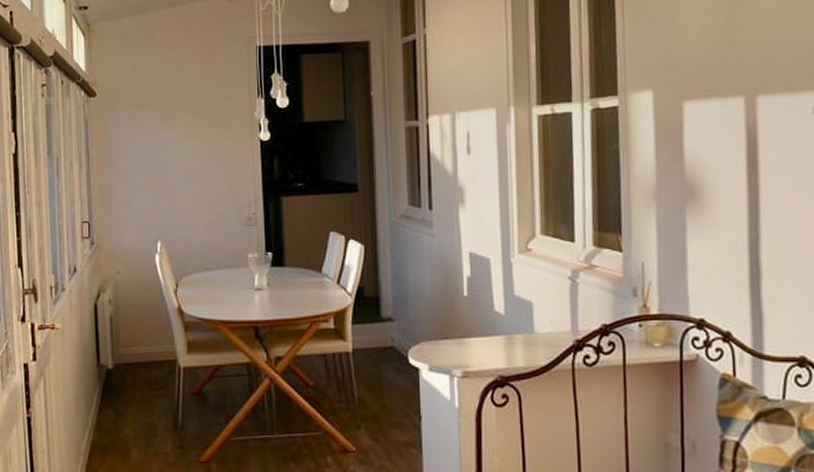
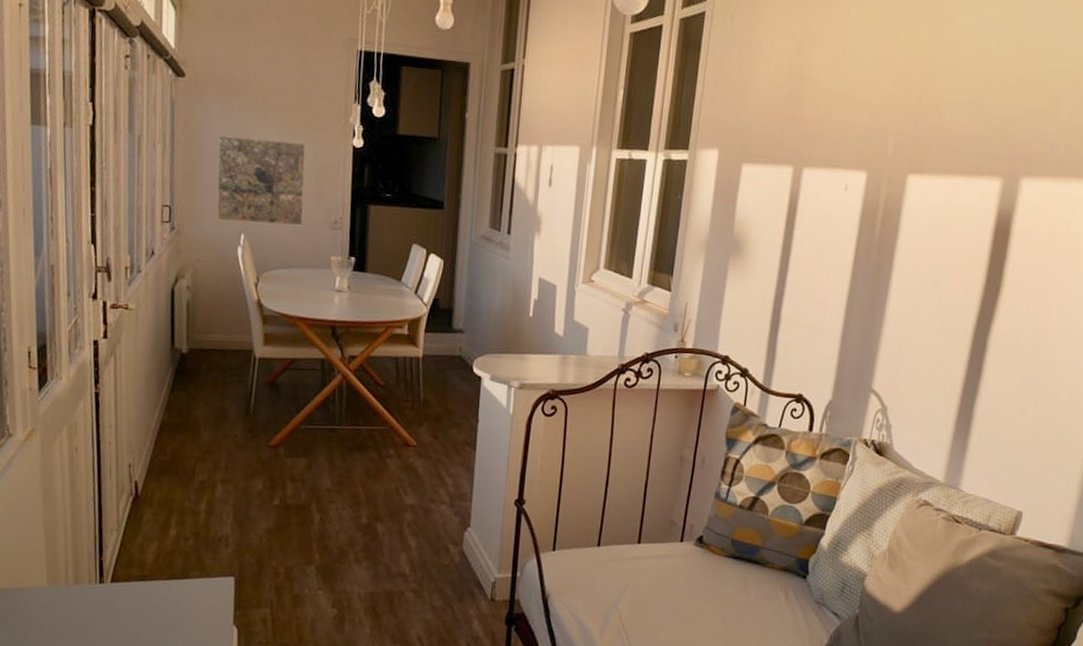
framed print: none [130,144,217,231] -> present [217,135,306,226]

